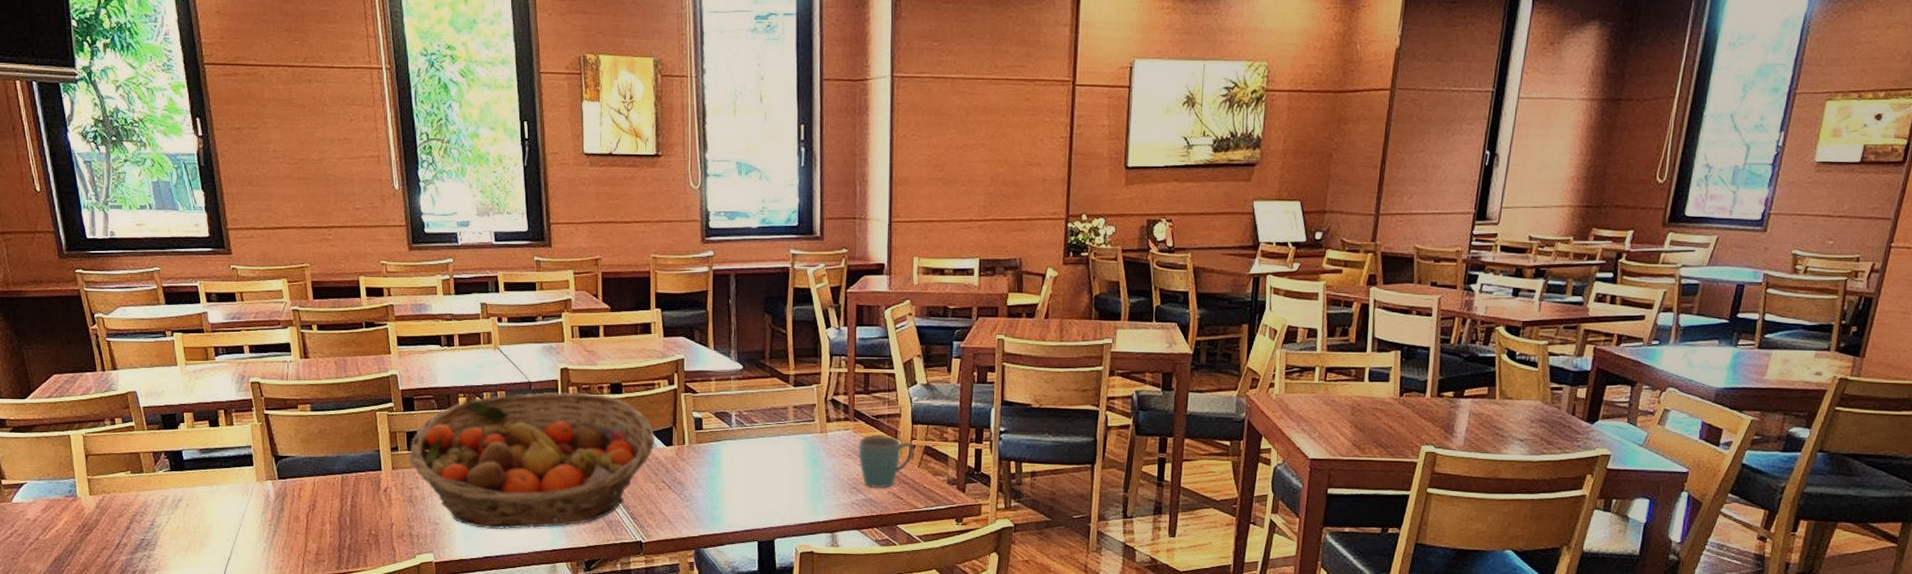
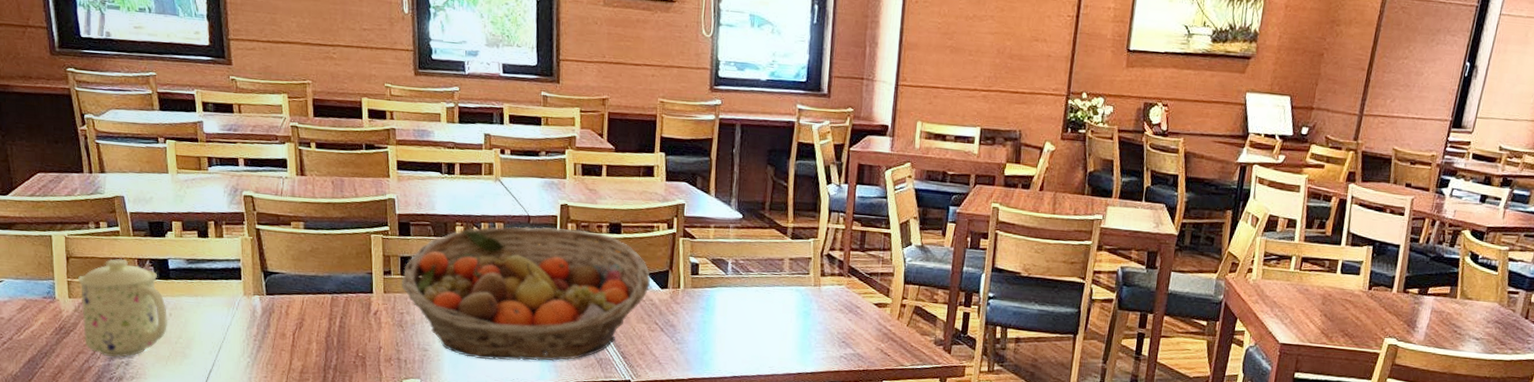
mug: none [97,452,185,550] -> present [78,258,167,357]
mug: present [858,434,914,489] -> none [849,292,904,345]

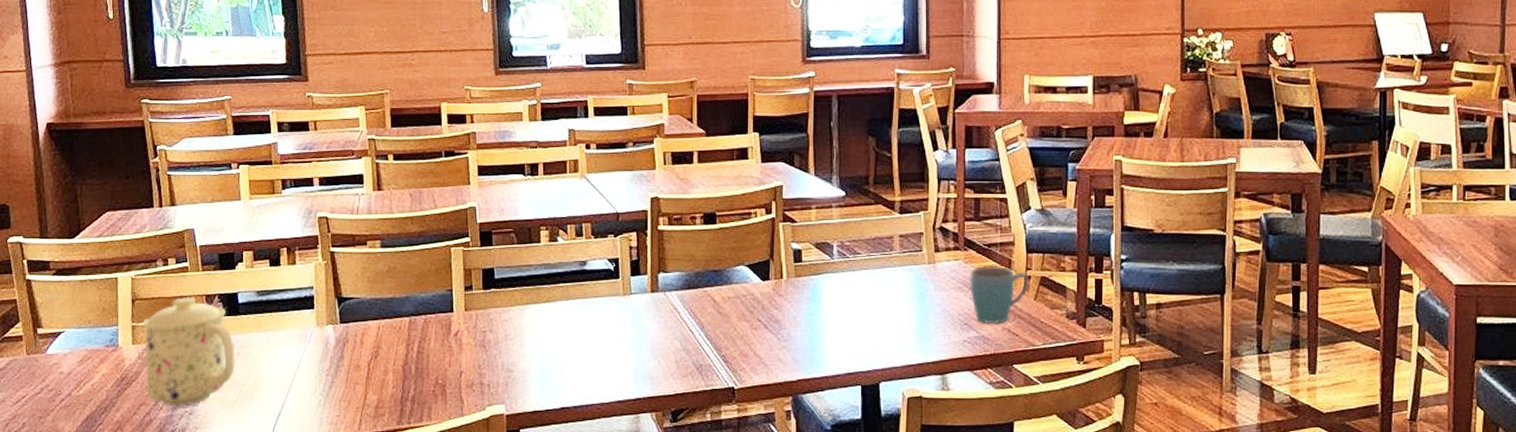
fruit basket: present [401,226,651,362] -> none [483,223,751,377]
mug: none [849,292,904,345] -> present [970,265,1029,325]

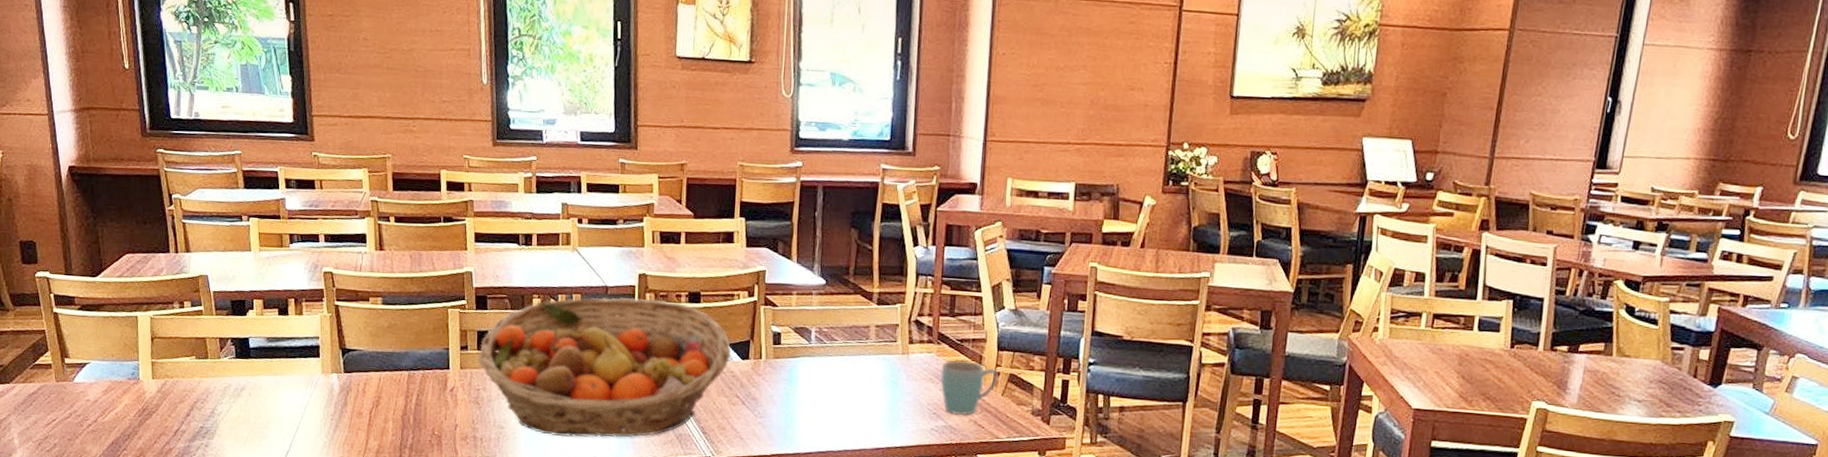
mug: present [143,296,235,406] -> none [162,338,247,438]
fruit basket: none [483,223,751,377] -> present [477,297,732,438]

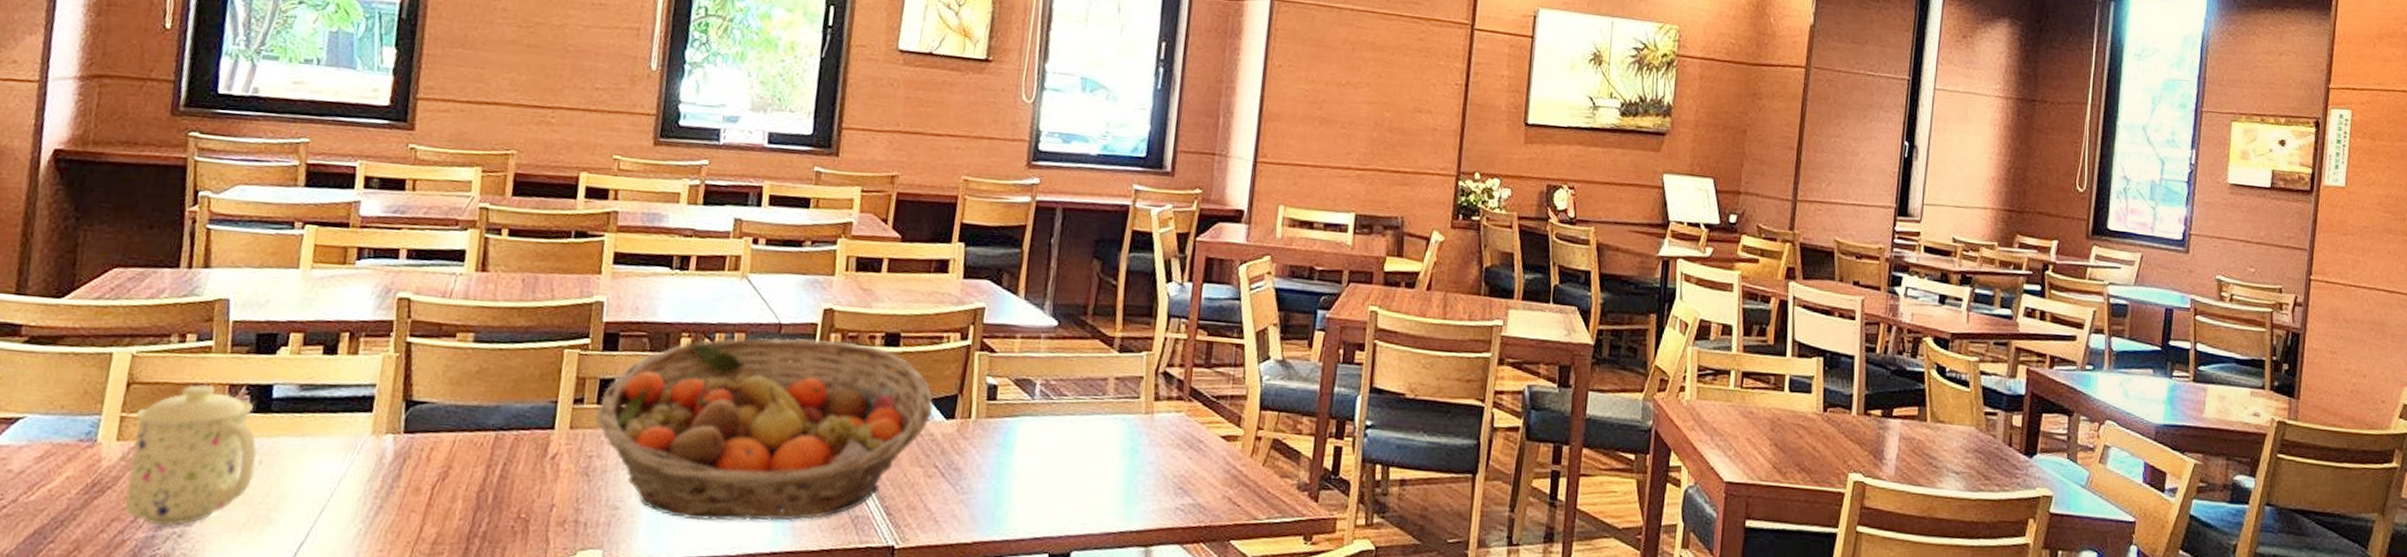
mug: none [162,338,247,438] -> present [125,383,257,525]
mug: present [940,359,998,416] -> none [1189,420,1260,491]

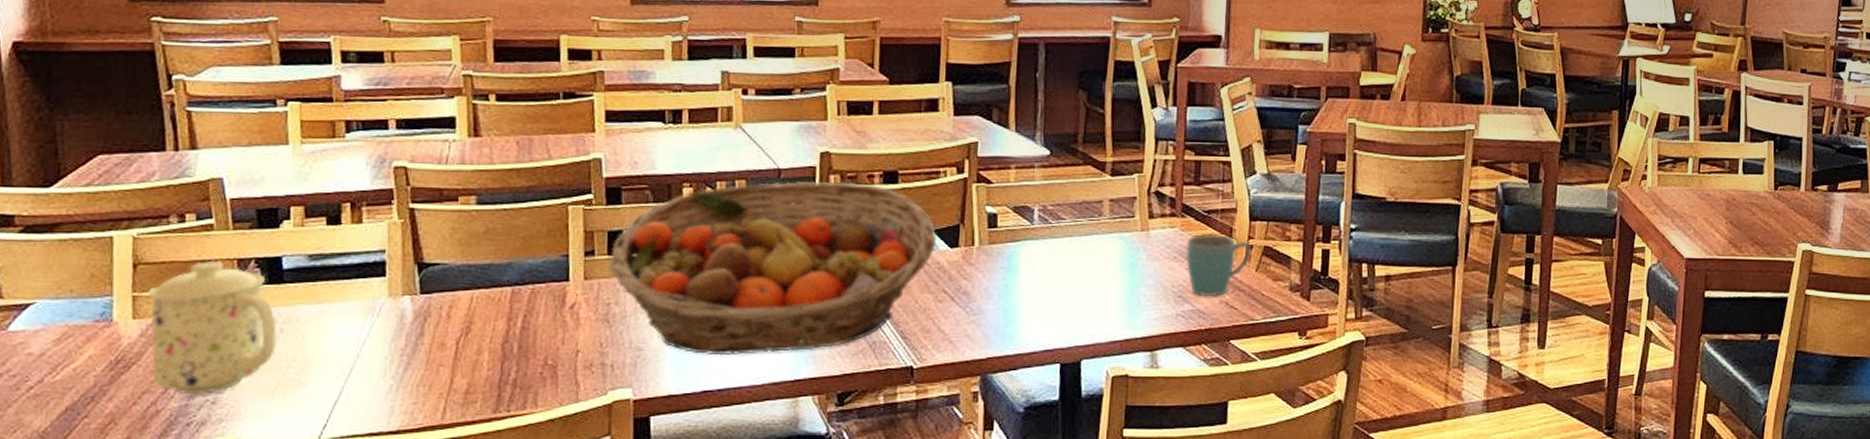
mug: none [1189,420,1260,491] -> present [1186,233,1251,297]

